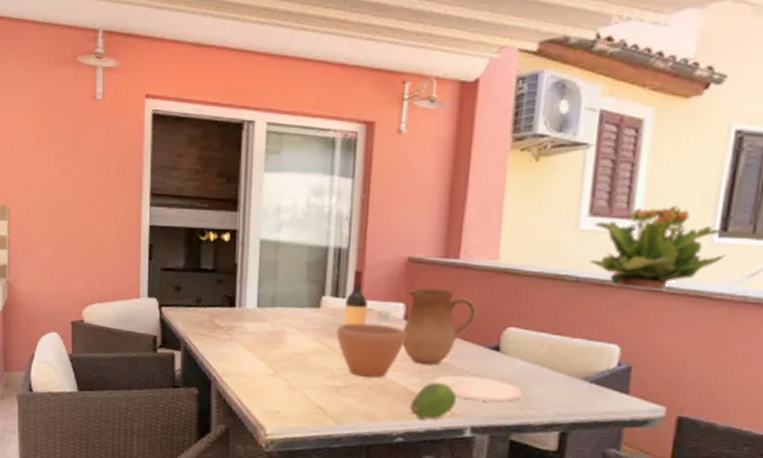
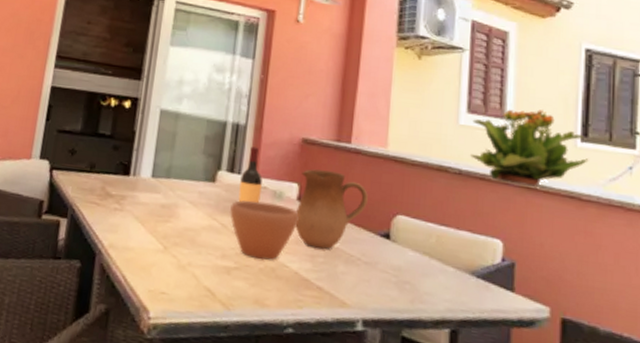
fruit: present [410,382,457,419] -> none [301,268,348,309]
plate: present [432,375,523,402] -> none [324,262,414,293]

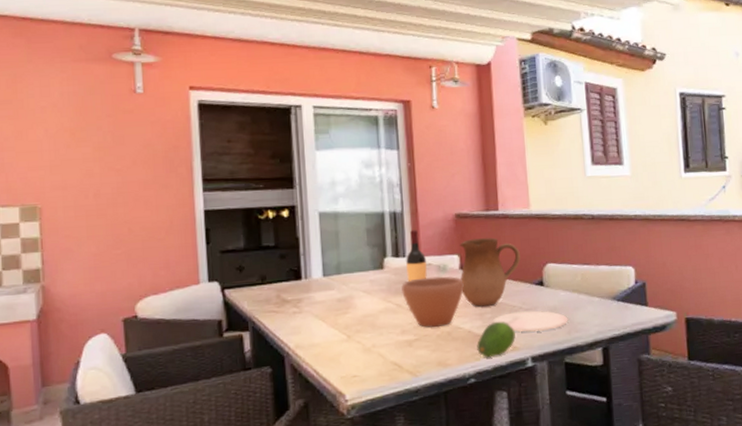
fruit: none [301,268,348,309] -> present [477,321,516,357]
plate: none [324,262,414,293] -> present [492,310,568,332]
potted flower: present [470,109,589,187] -> none [597,151,692,218]

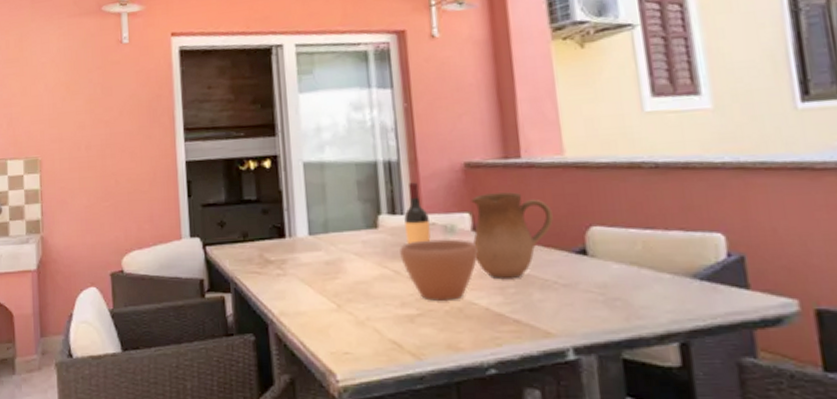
fruit: present [477,321,516,357] -> none [497,298,550,343]
plate: present [492,310,568,332] -> none [517,287,626,315]

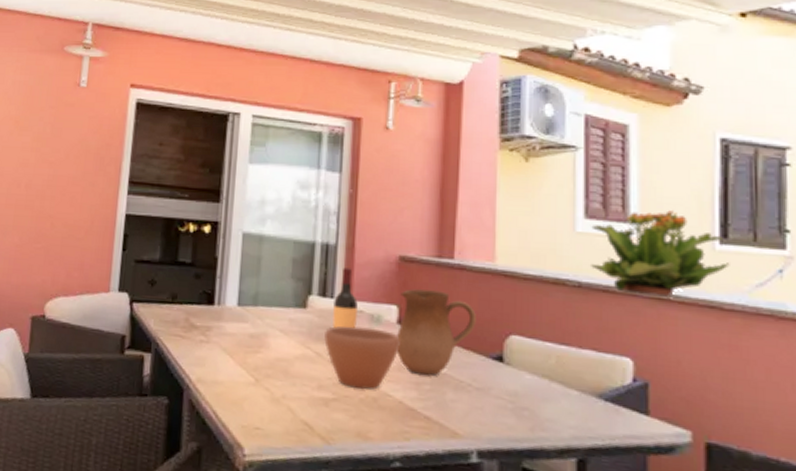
potted flower: none [660,75,816,167] -> present [591,210,730,297]

